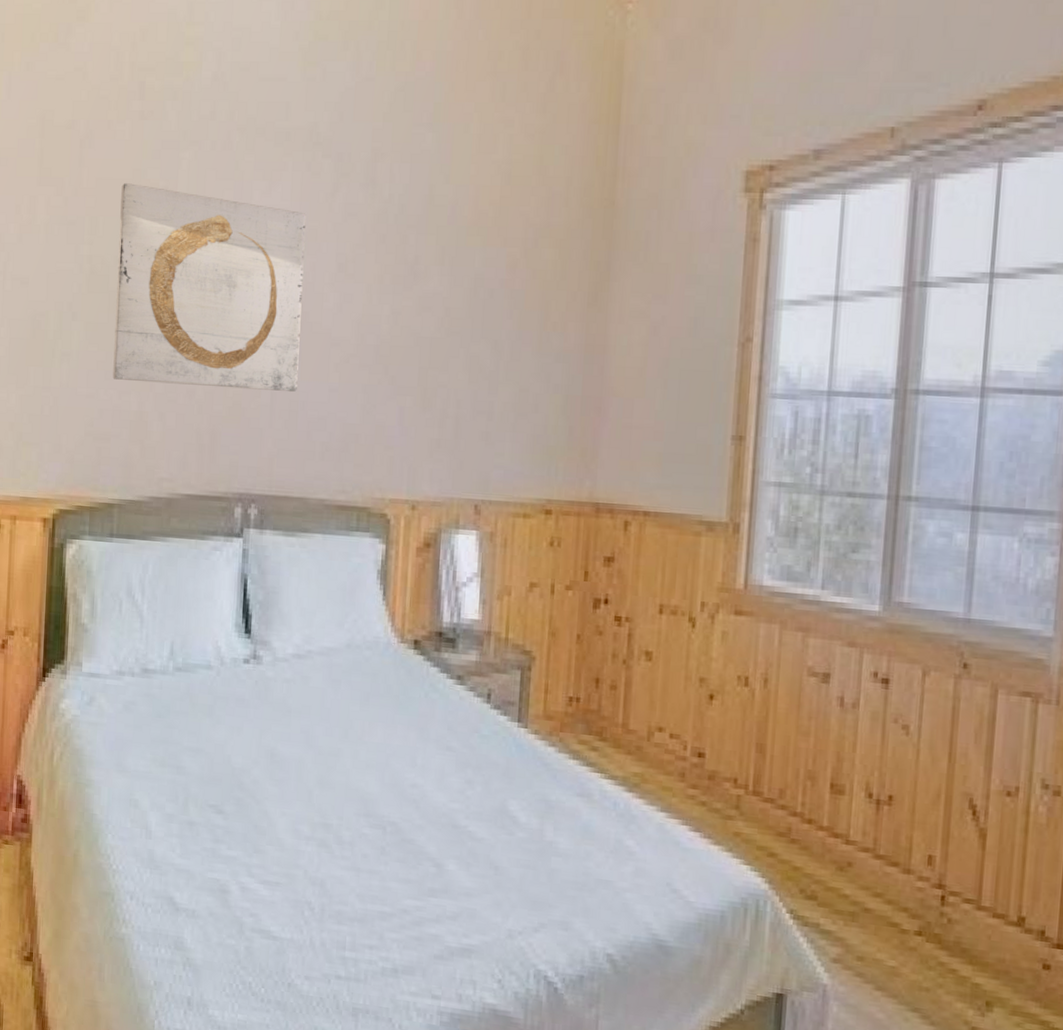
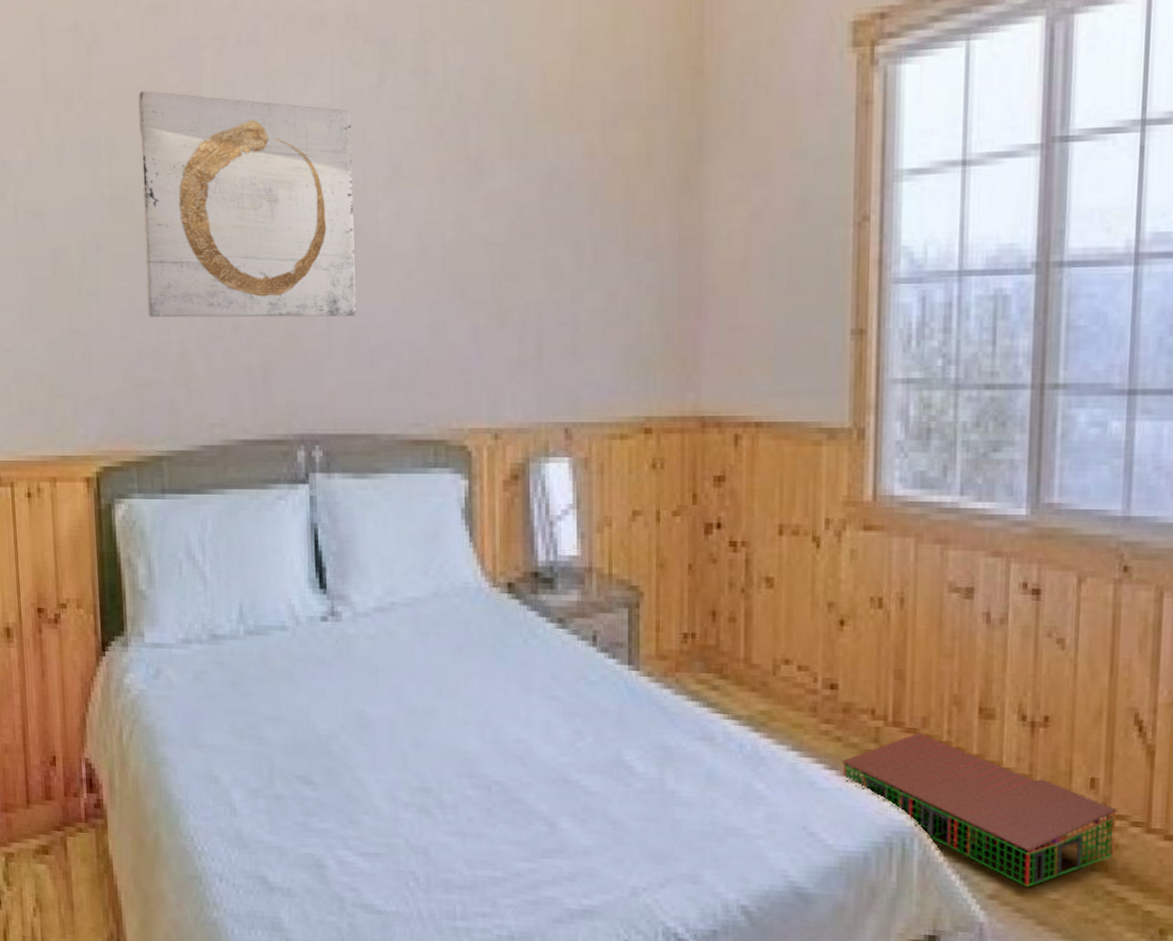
storage bin: none [705,802,952,953] -> present [842,732,1118,887]

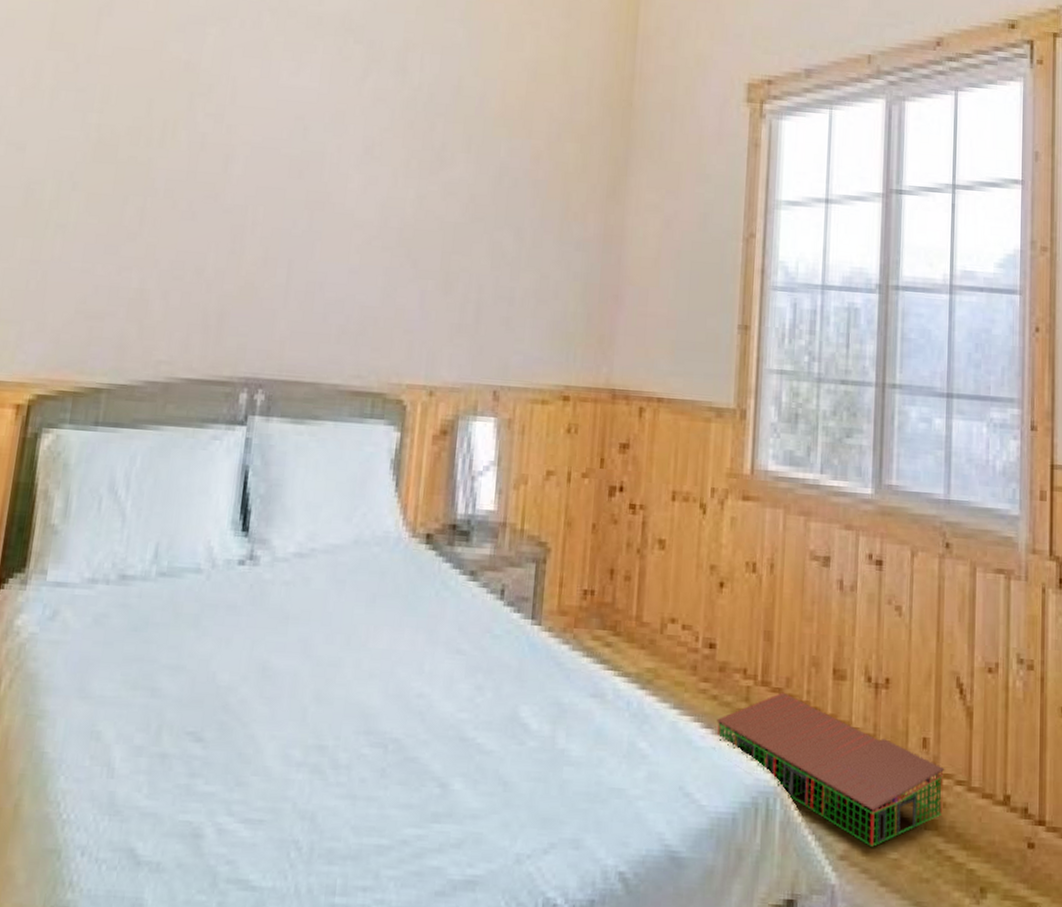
wall art: present [138,91,356,318] -> none [113,54,335,273]

